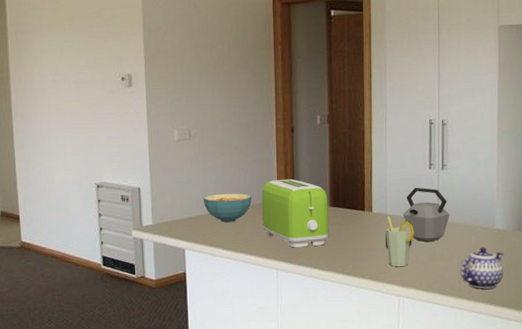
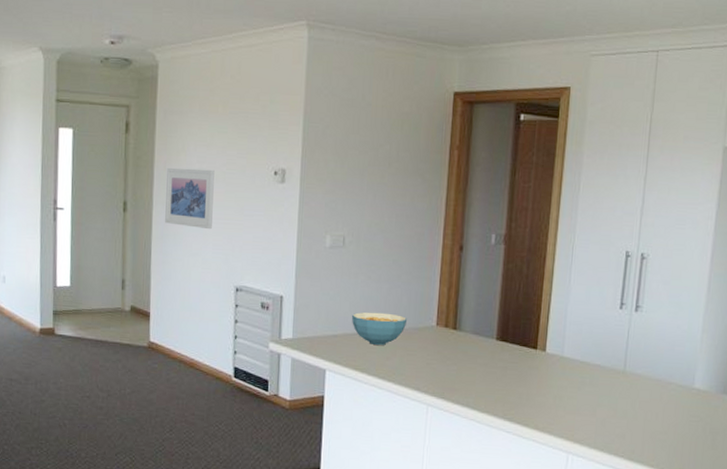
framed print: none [23,80,69,135] -> present [165,168,215,230]
toaster: present [261,179,329,248] -> none [416,303,495,384]
cup: present [385,215,414,267] -> none [559,358,594,420]
kettle: present [386,187,450,249] -> none [558,328,639,397]
teapot: present [460,247,504,289] -> none [645,408,701,458]

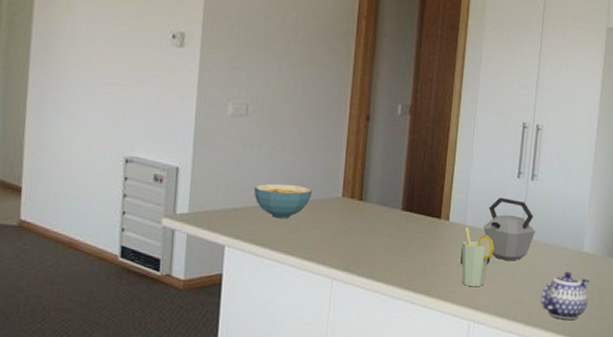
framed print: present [165,168,215,230] -> none [43,27,104,95]
kettle: none [558,328,639,397] -> present [461,197,535,265]
cup: none [559,358,594,420] -> present [461,226,494,287]
teapot: none [645,408,701,458] -> present [540,271,590,320]

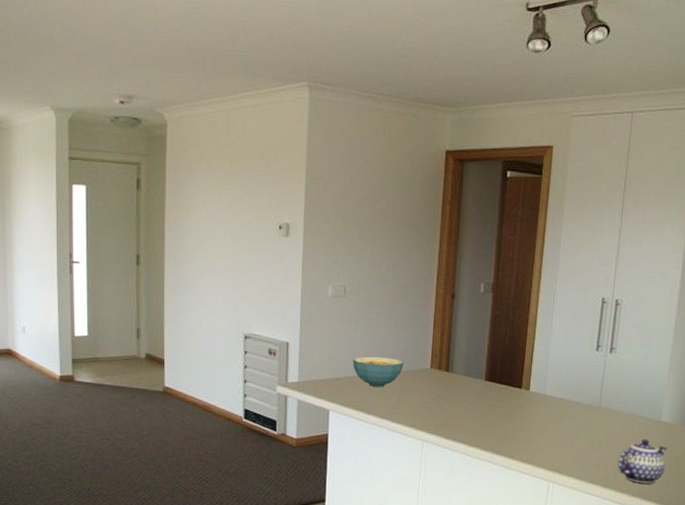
kettle: present [461,197,535,265] -> none [540,369,613,431]
cup: present [461,226,494,287] -> none [541,396,573,452]

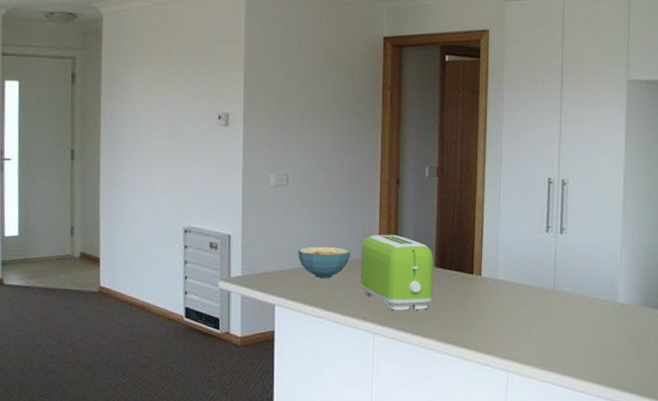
toaster: none [412,347,484,421] -> present [360,235,433,311]
teapot: present [617,439,667,484] -> none [577,322,626,370]

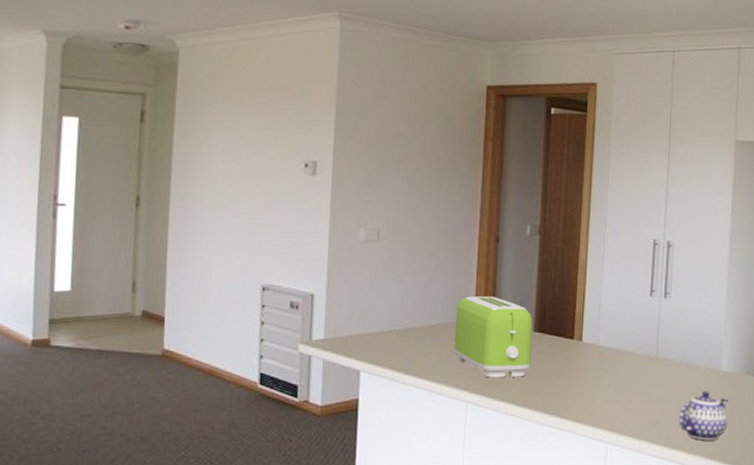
cereal bowl: present [297,246,351,278] -> none [387,307,445,342]
teapot: none [577,322,626,370] -> present [678,391,729,441]

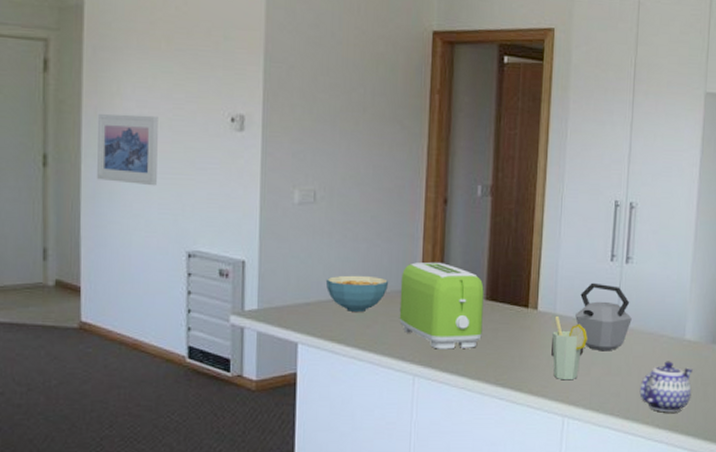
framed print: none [183,160,240,225] -> present [97,113,158,186]
cereal bowl: none [387,307,445,342] -> present [325,275,389,312]
kettle: none [595,316,670,386] -> present [551,282,632,357]
cup: none [596,347,629,409] -> present [552,315,587,380]

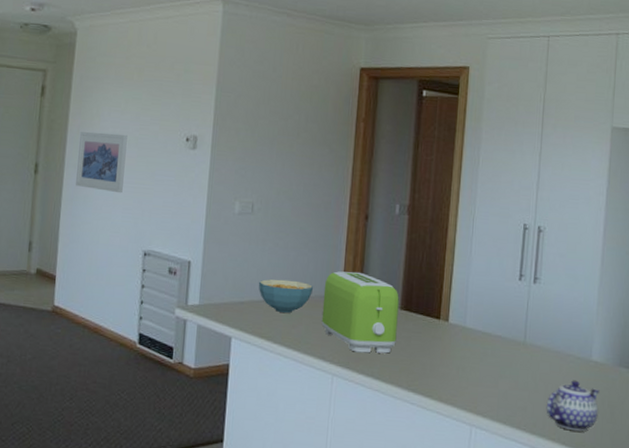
kettle: present [551,282,632,357] -> none [461,299,539,368]
cup: present [552,315,587,380] -> none [461,328,496,392]

